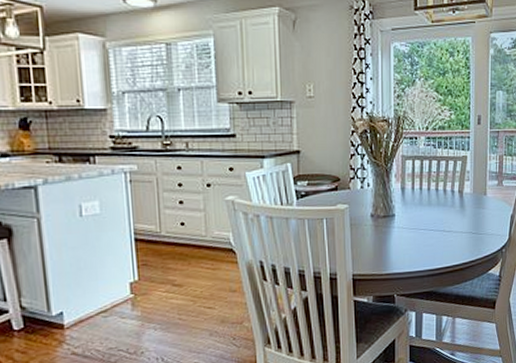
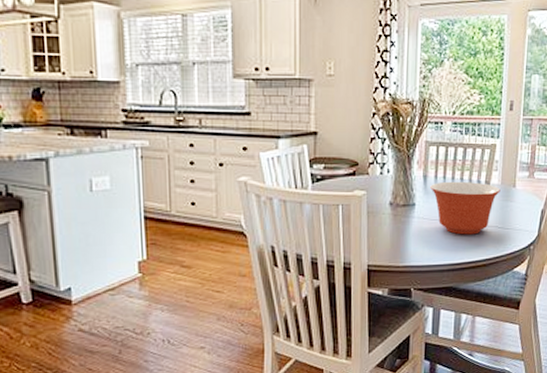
mixing bowl: none [408,191,473,242] -> present [430,181,501,235]

